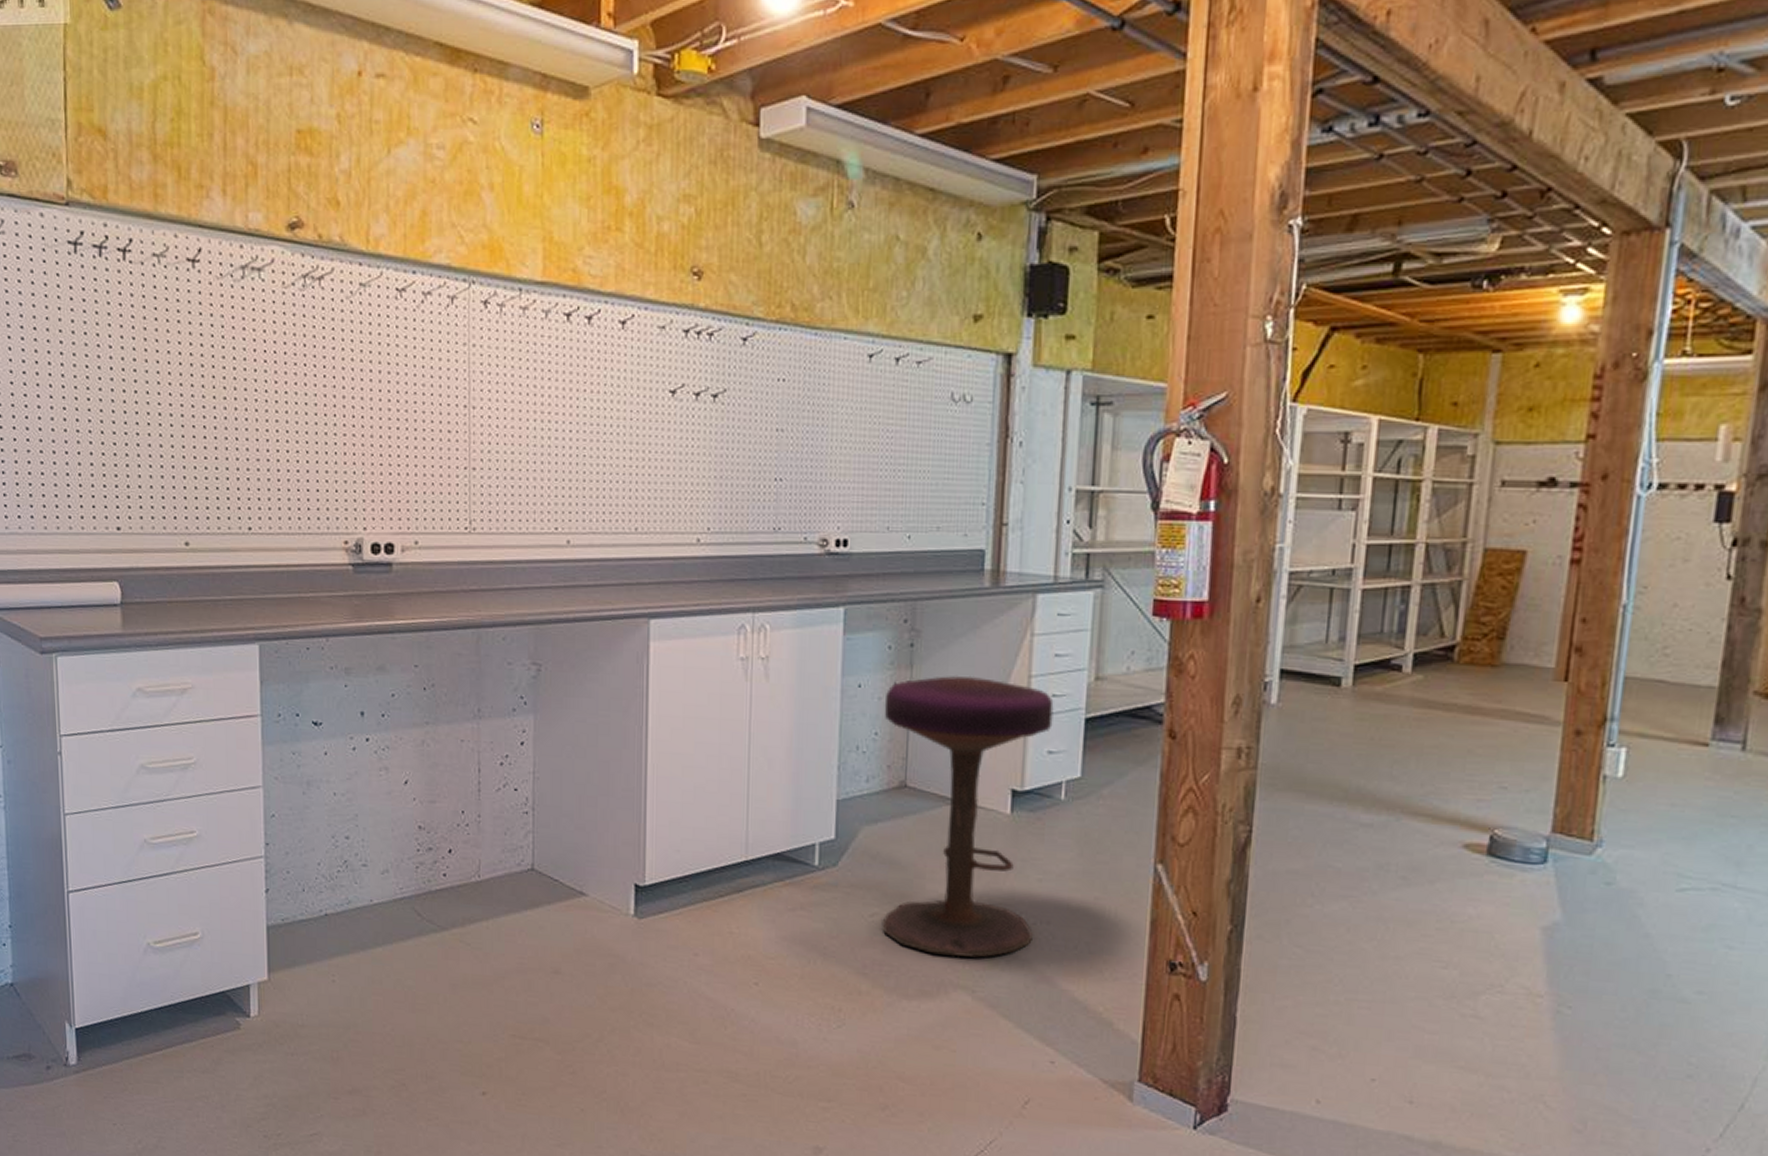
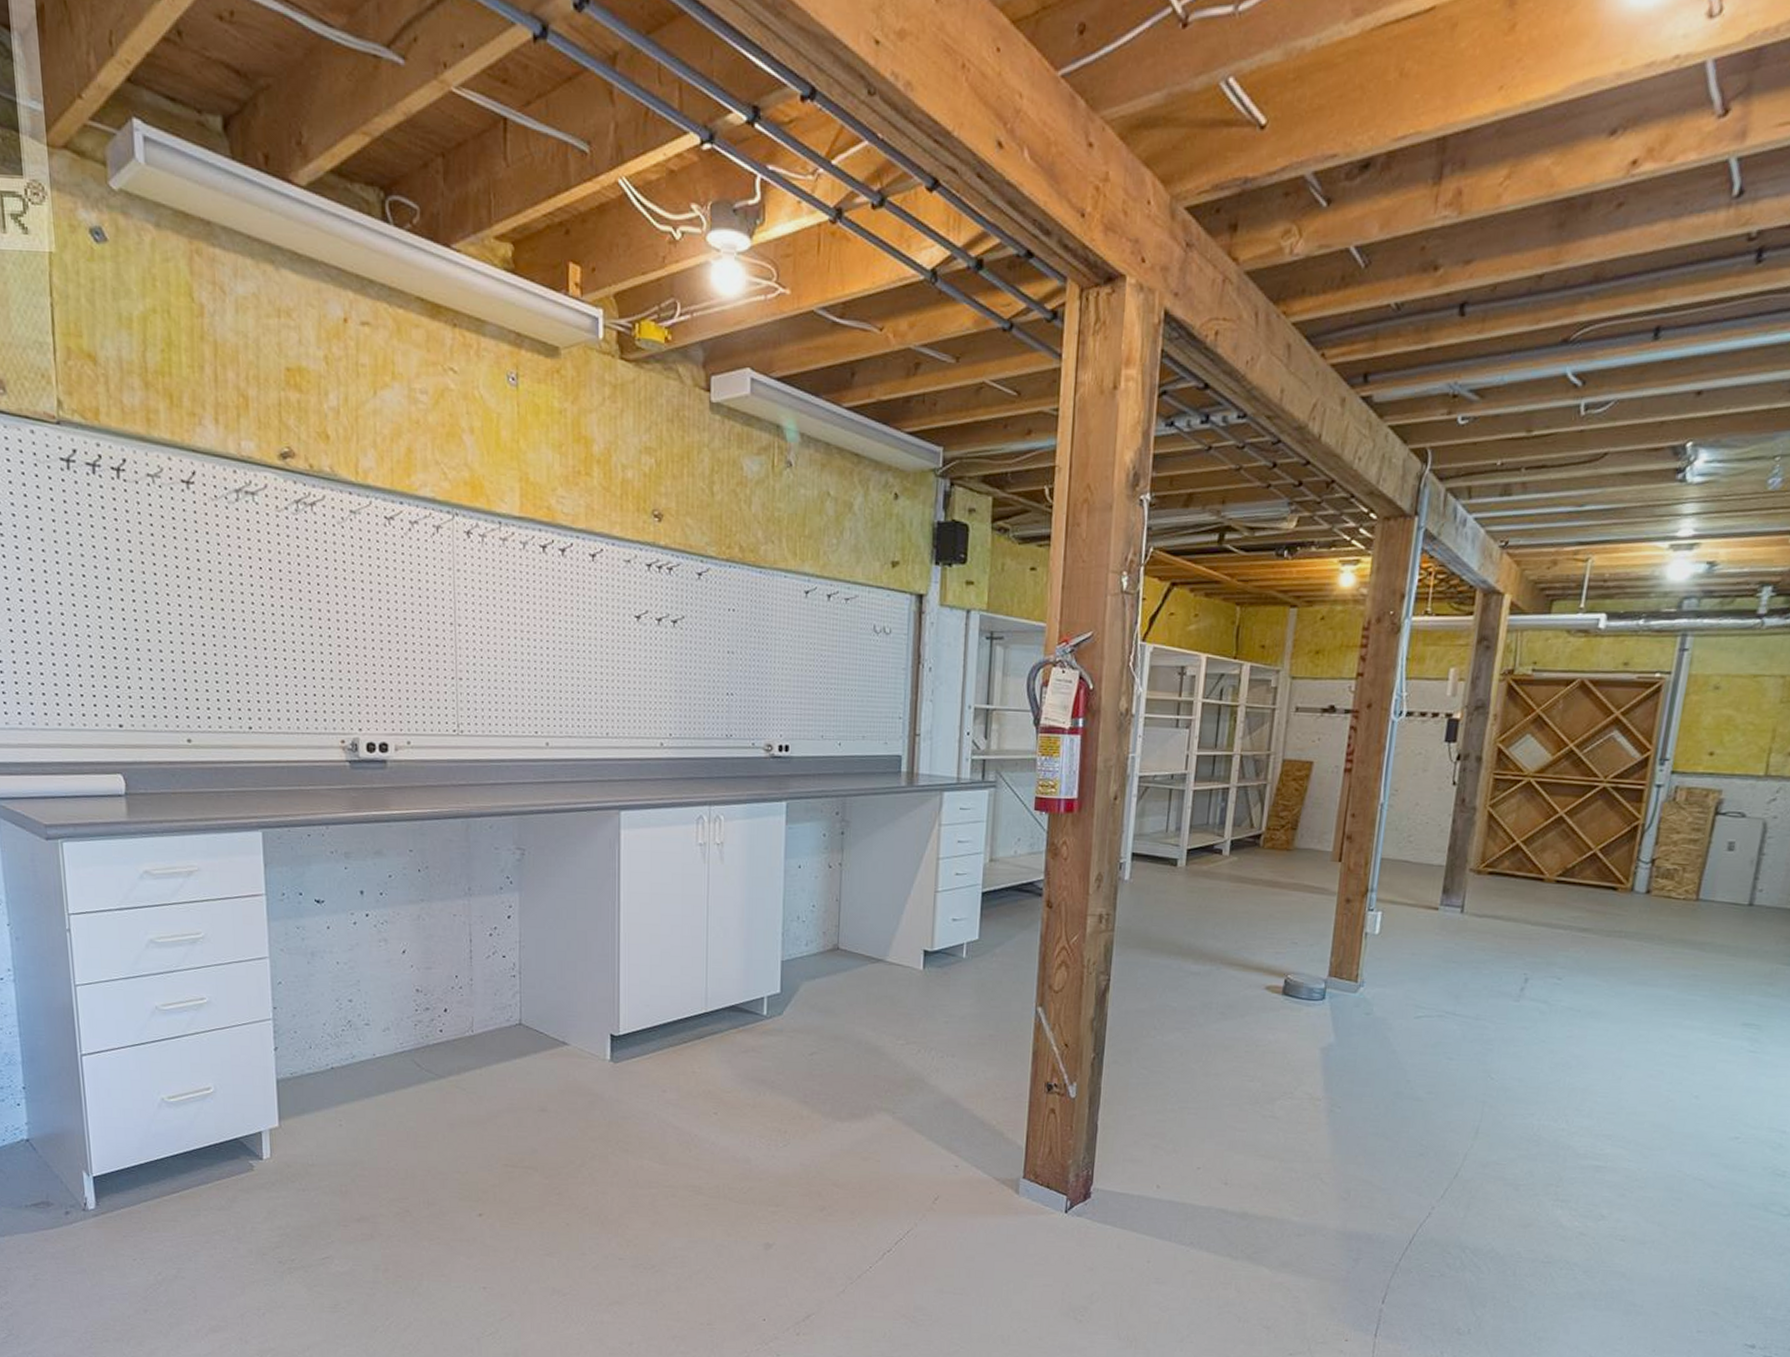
stool: present [882,675,1054,958] -> none [819,857,957,1086]

